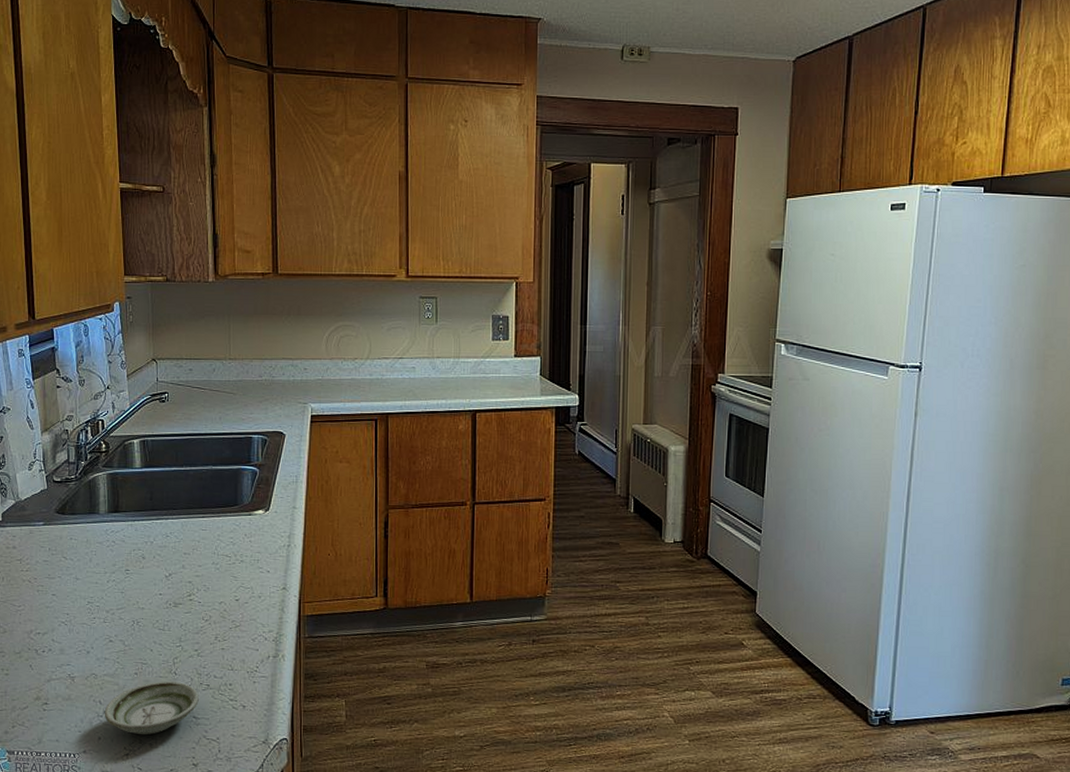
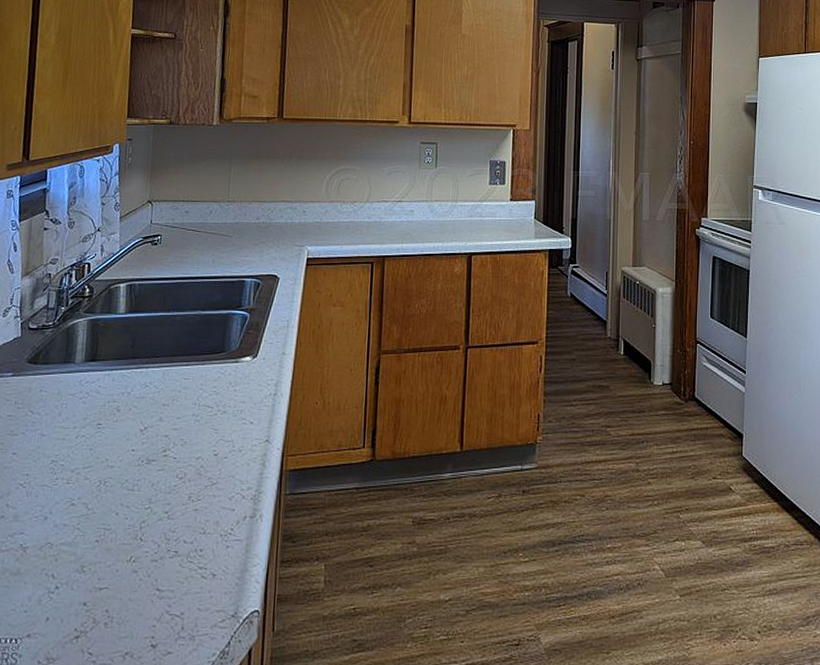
saucer: present [104,681,199,735] -> none [56,549,165,612]

